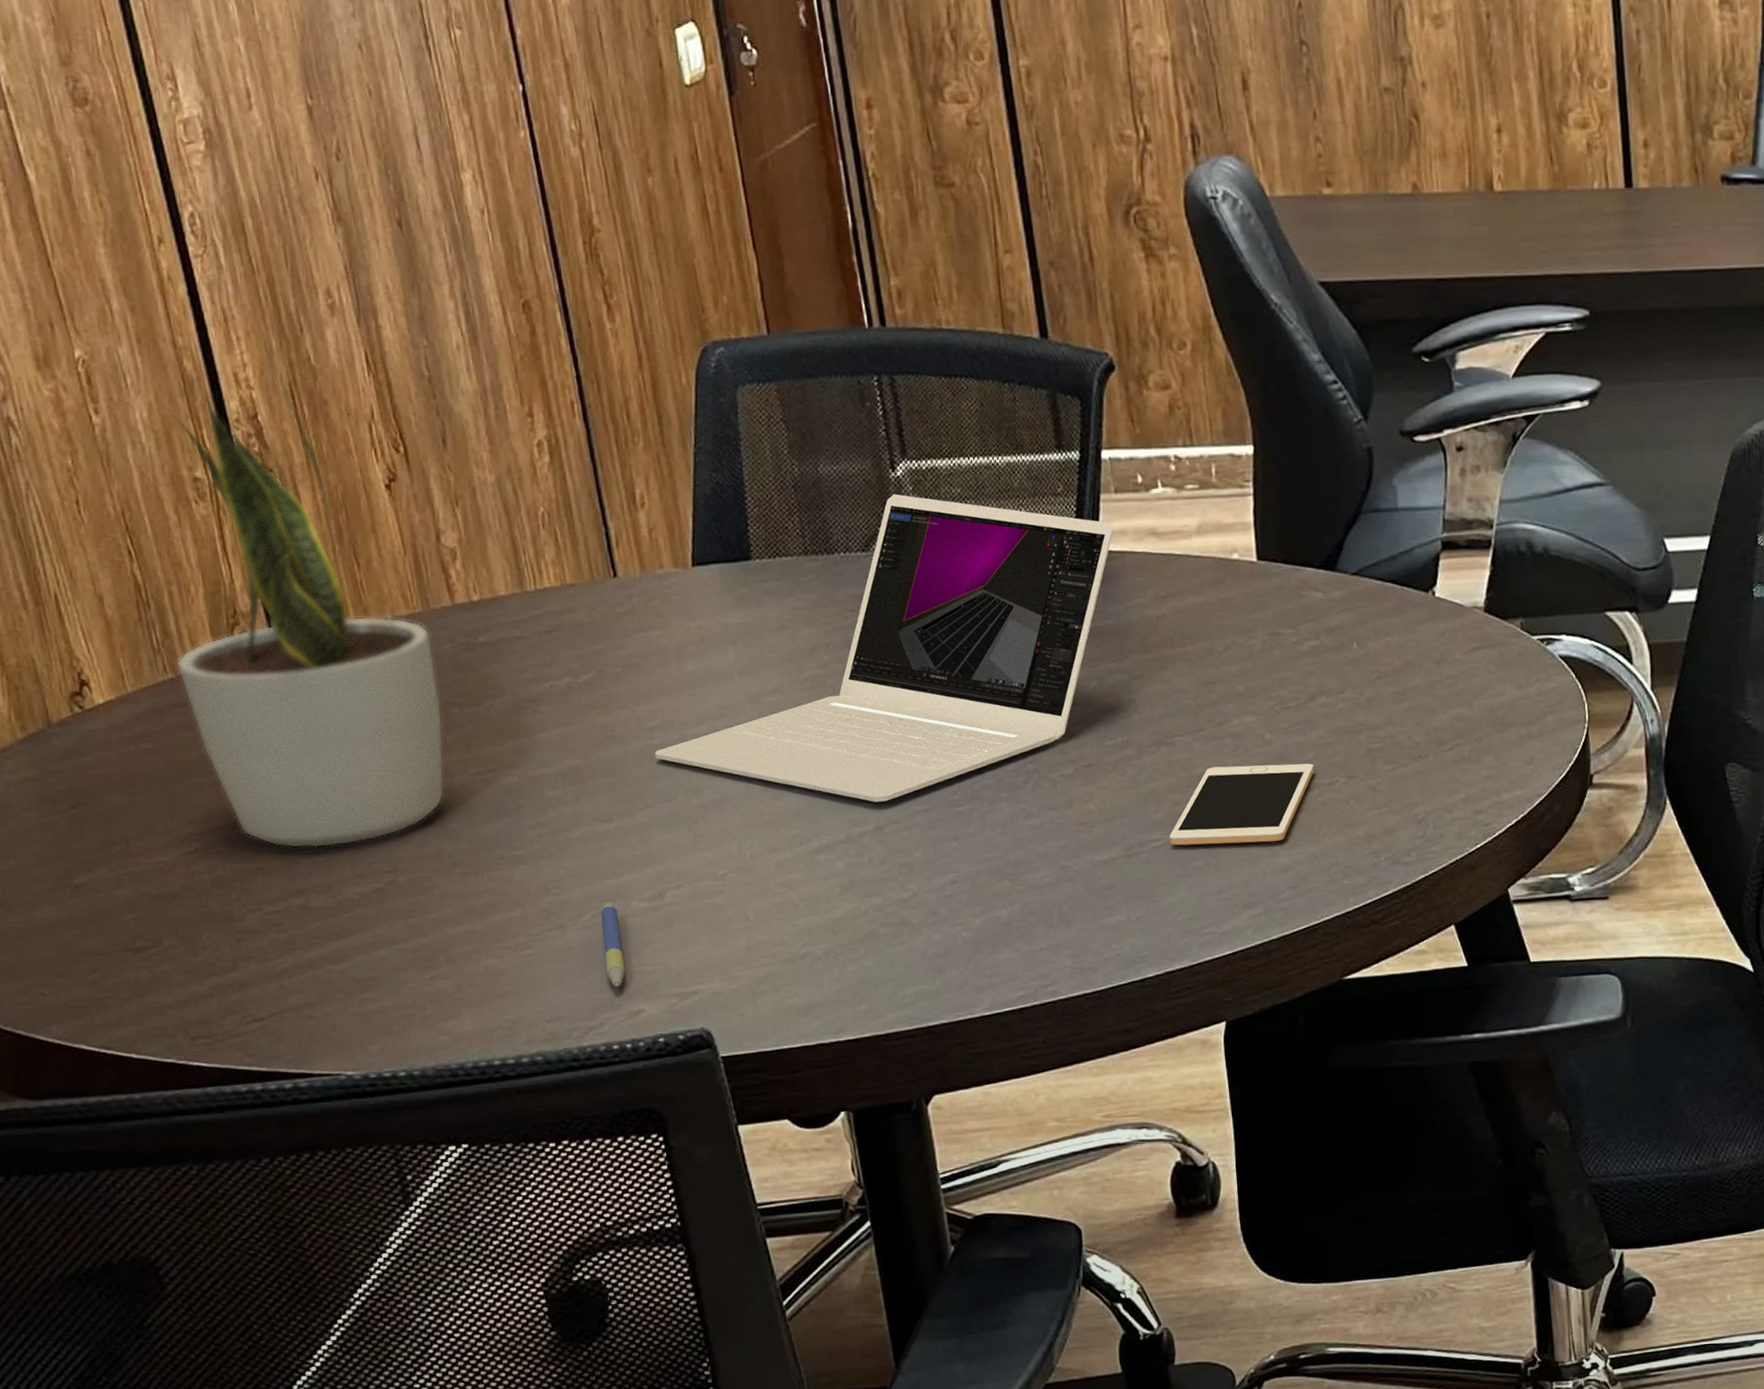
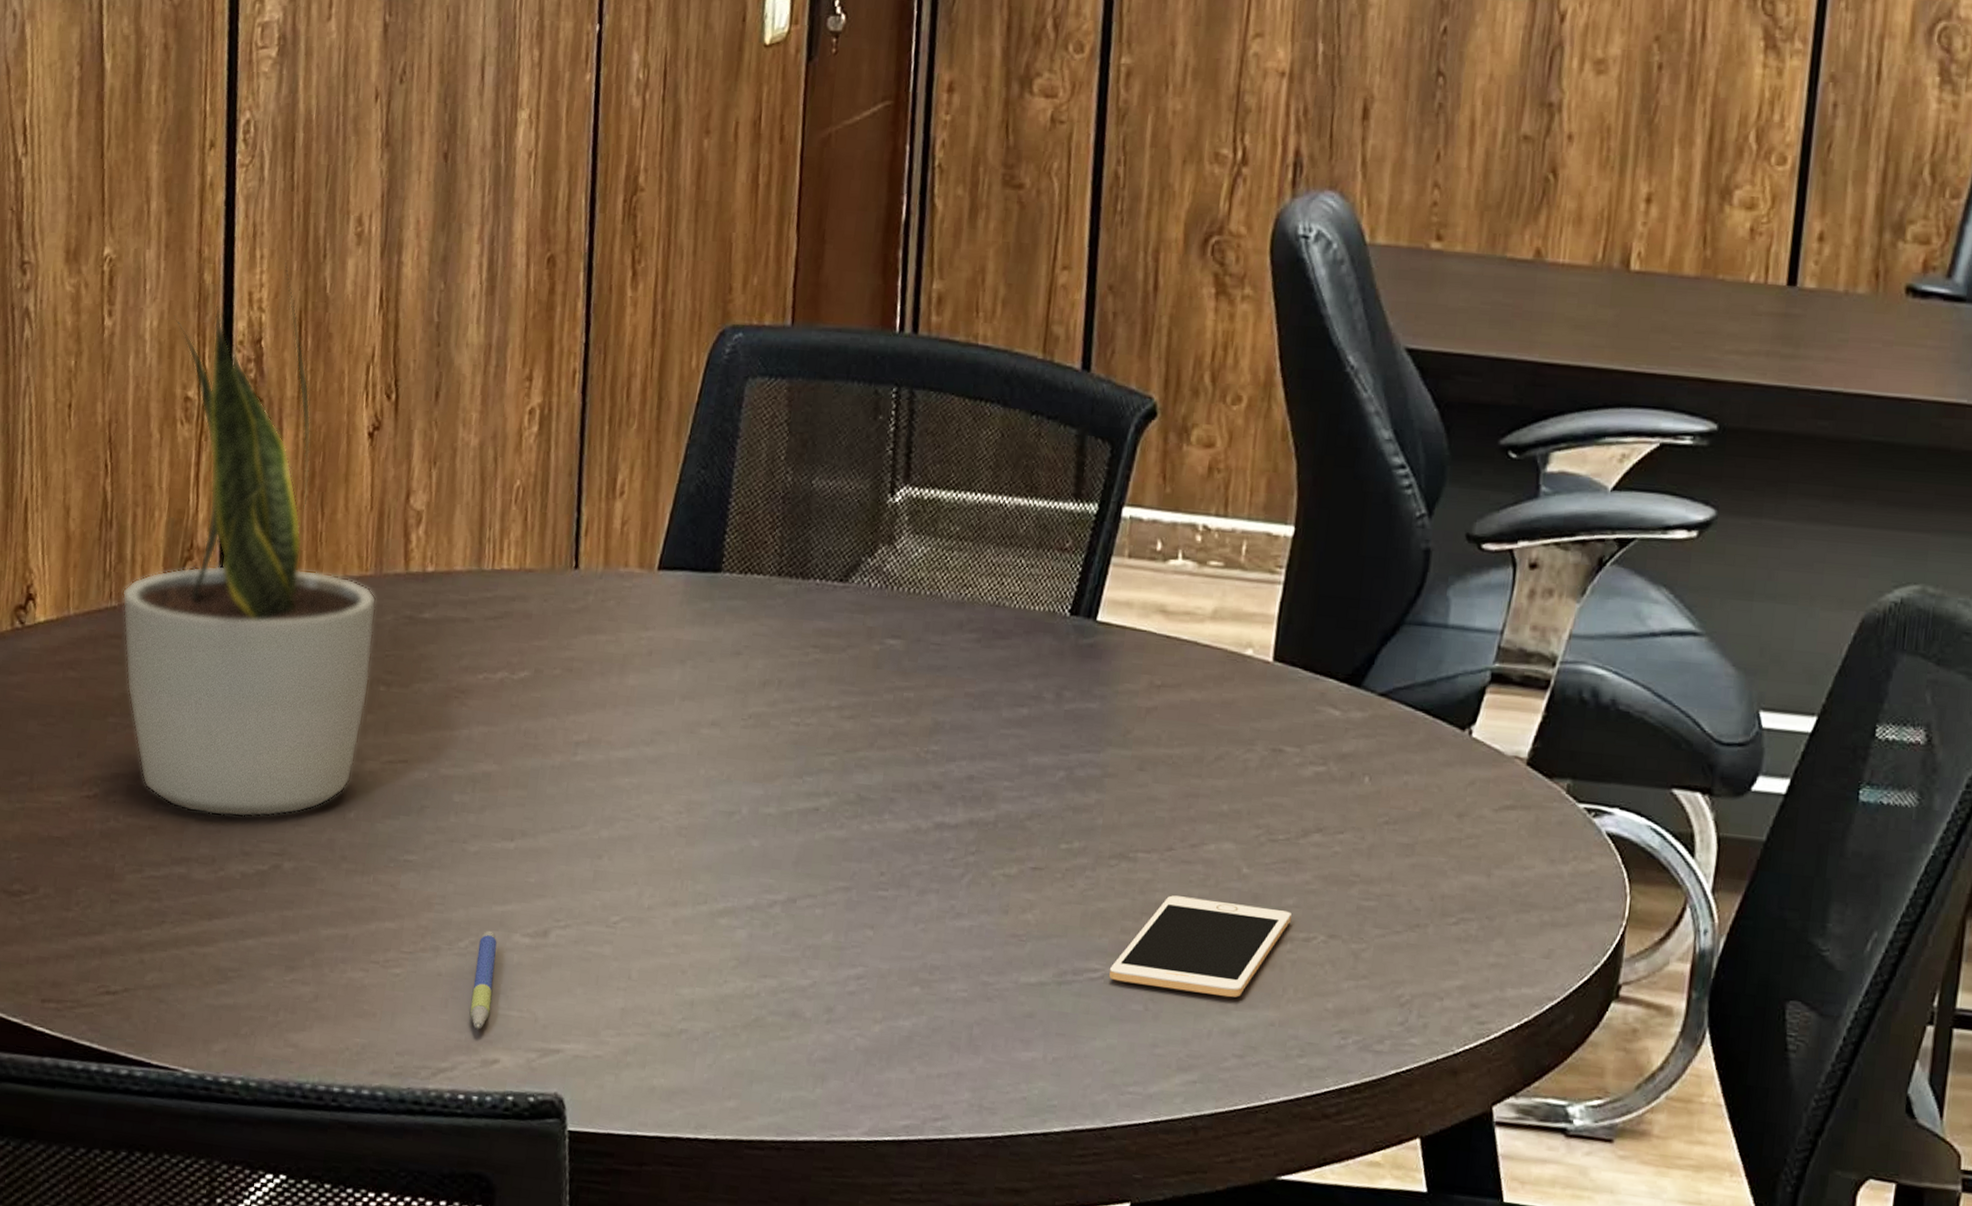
laptop: present [655,494,1113,802] -> none [574,522,1118,871]

